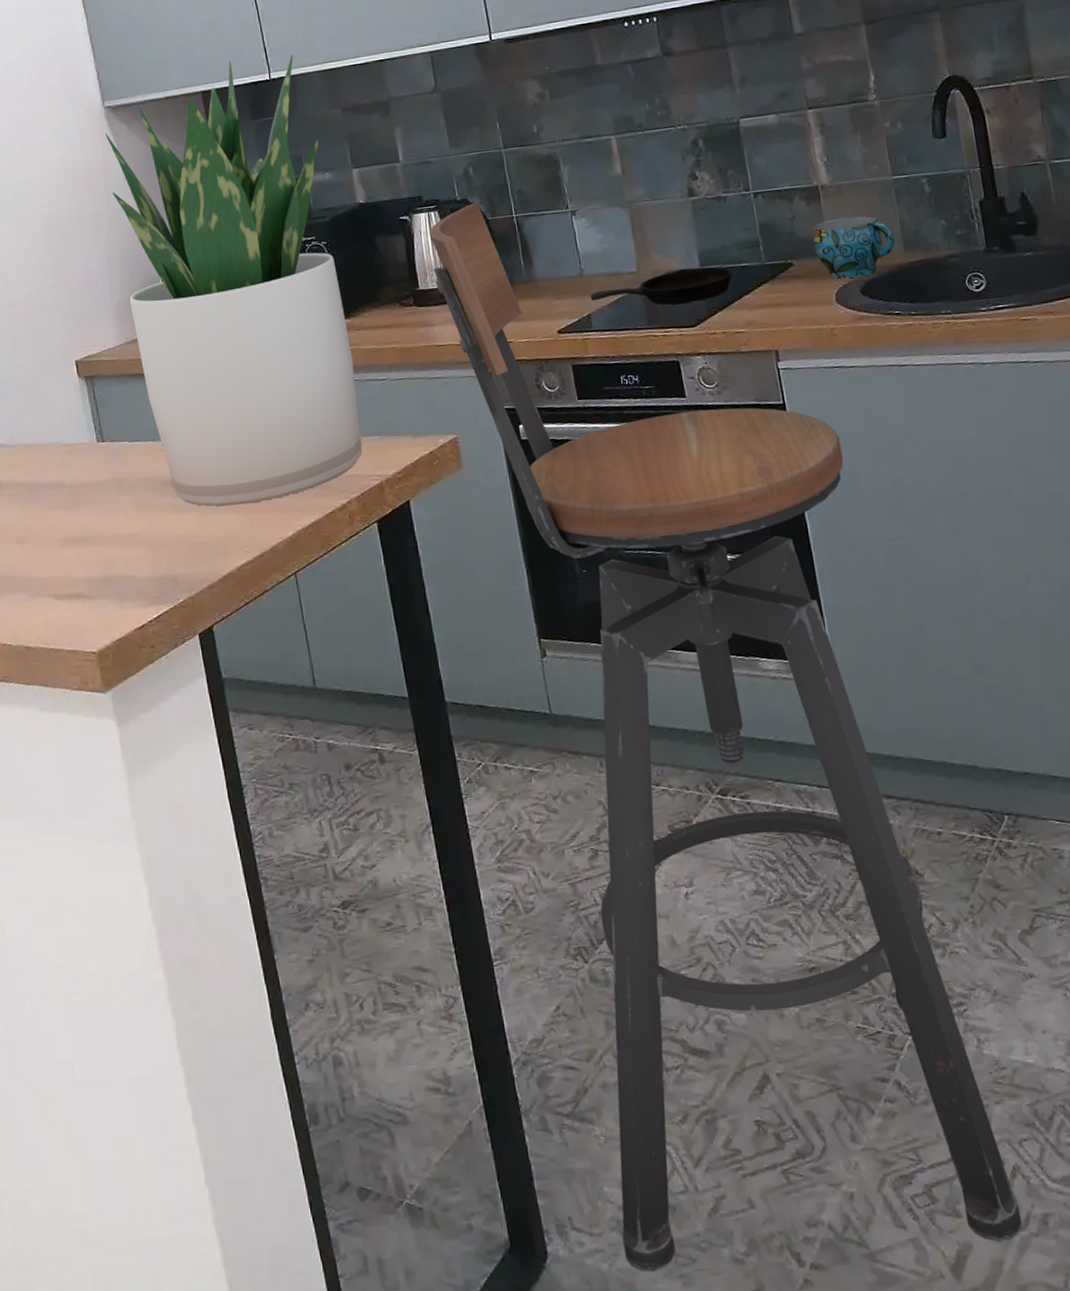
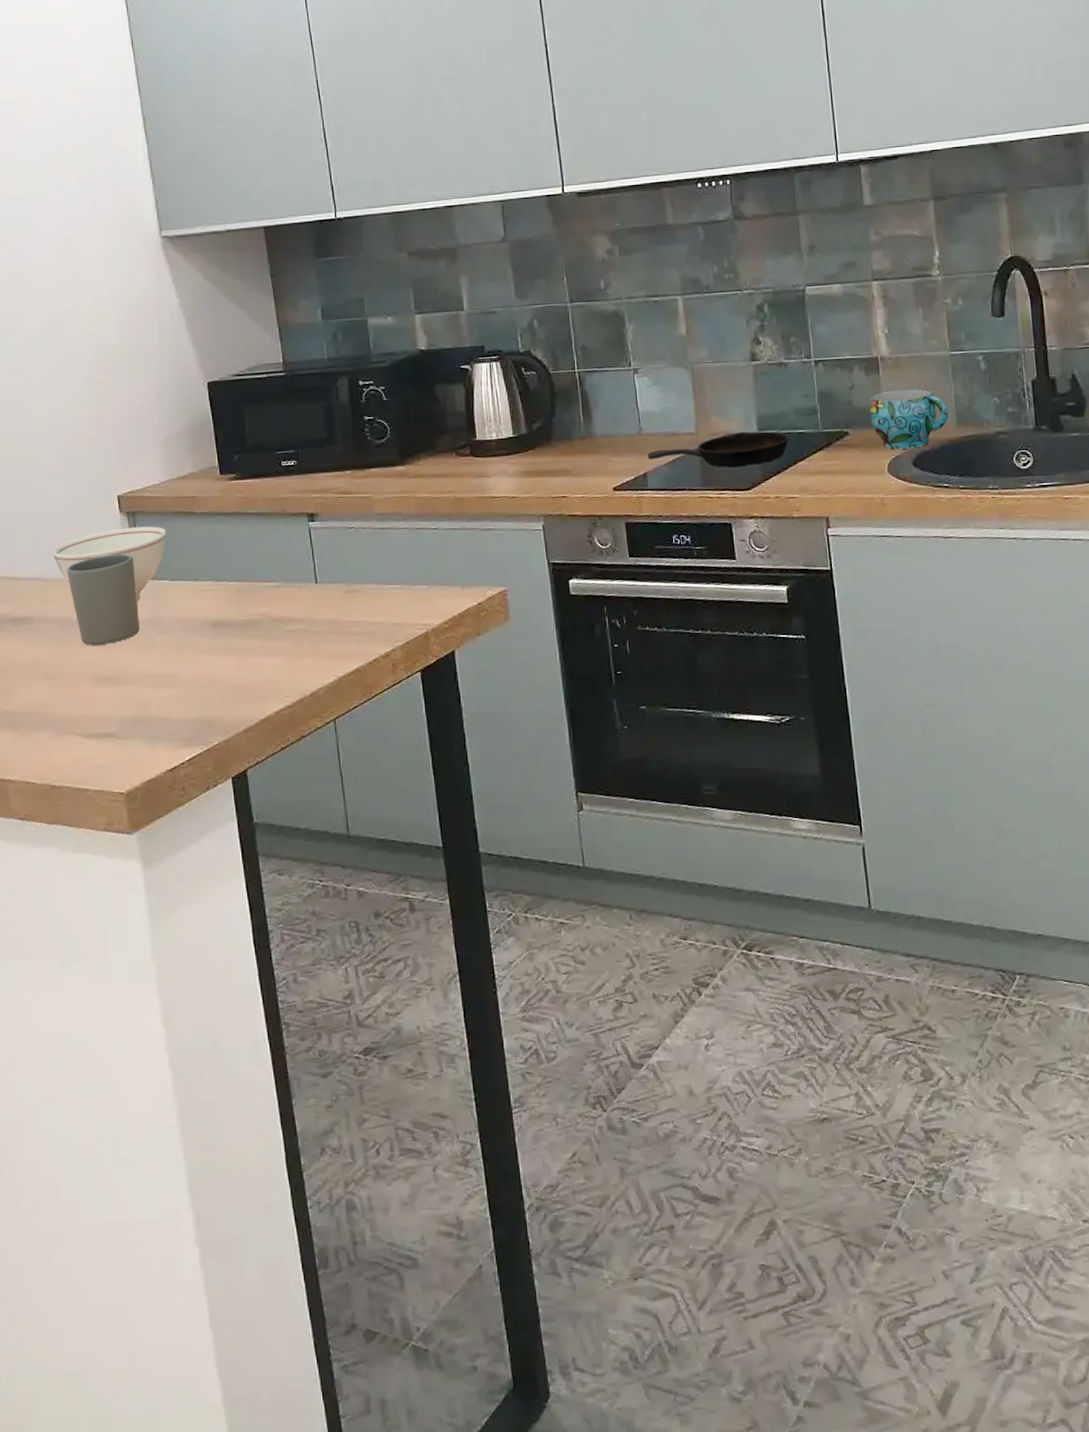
bowl: none [16,389,124,463] -> present [52,526,167,601]
mug: none [30,417,103,508] -> present [66,553,140,645]
planter: present [105,55,362,507] -> none [161,195,410,650]
bar stool: present [429,202,1023,1272] -> none [489,355,1008,1411]

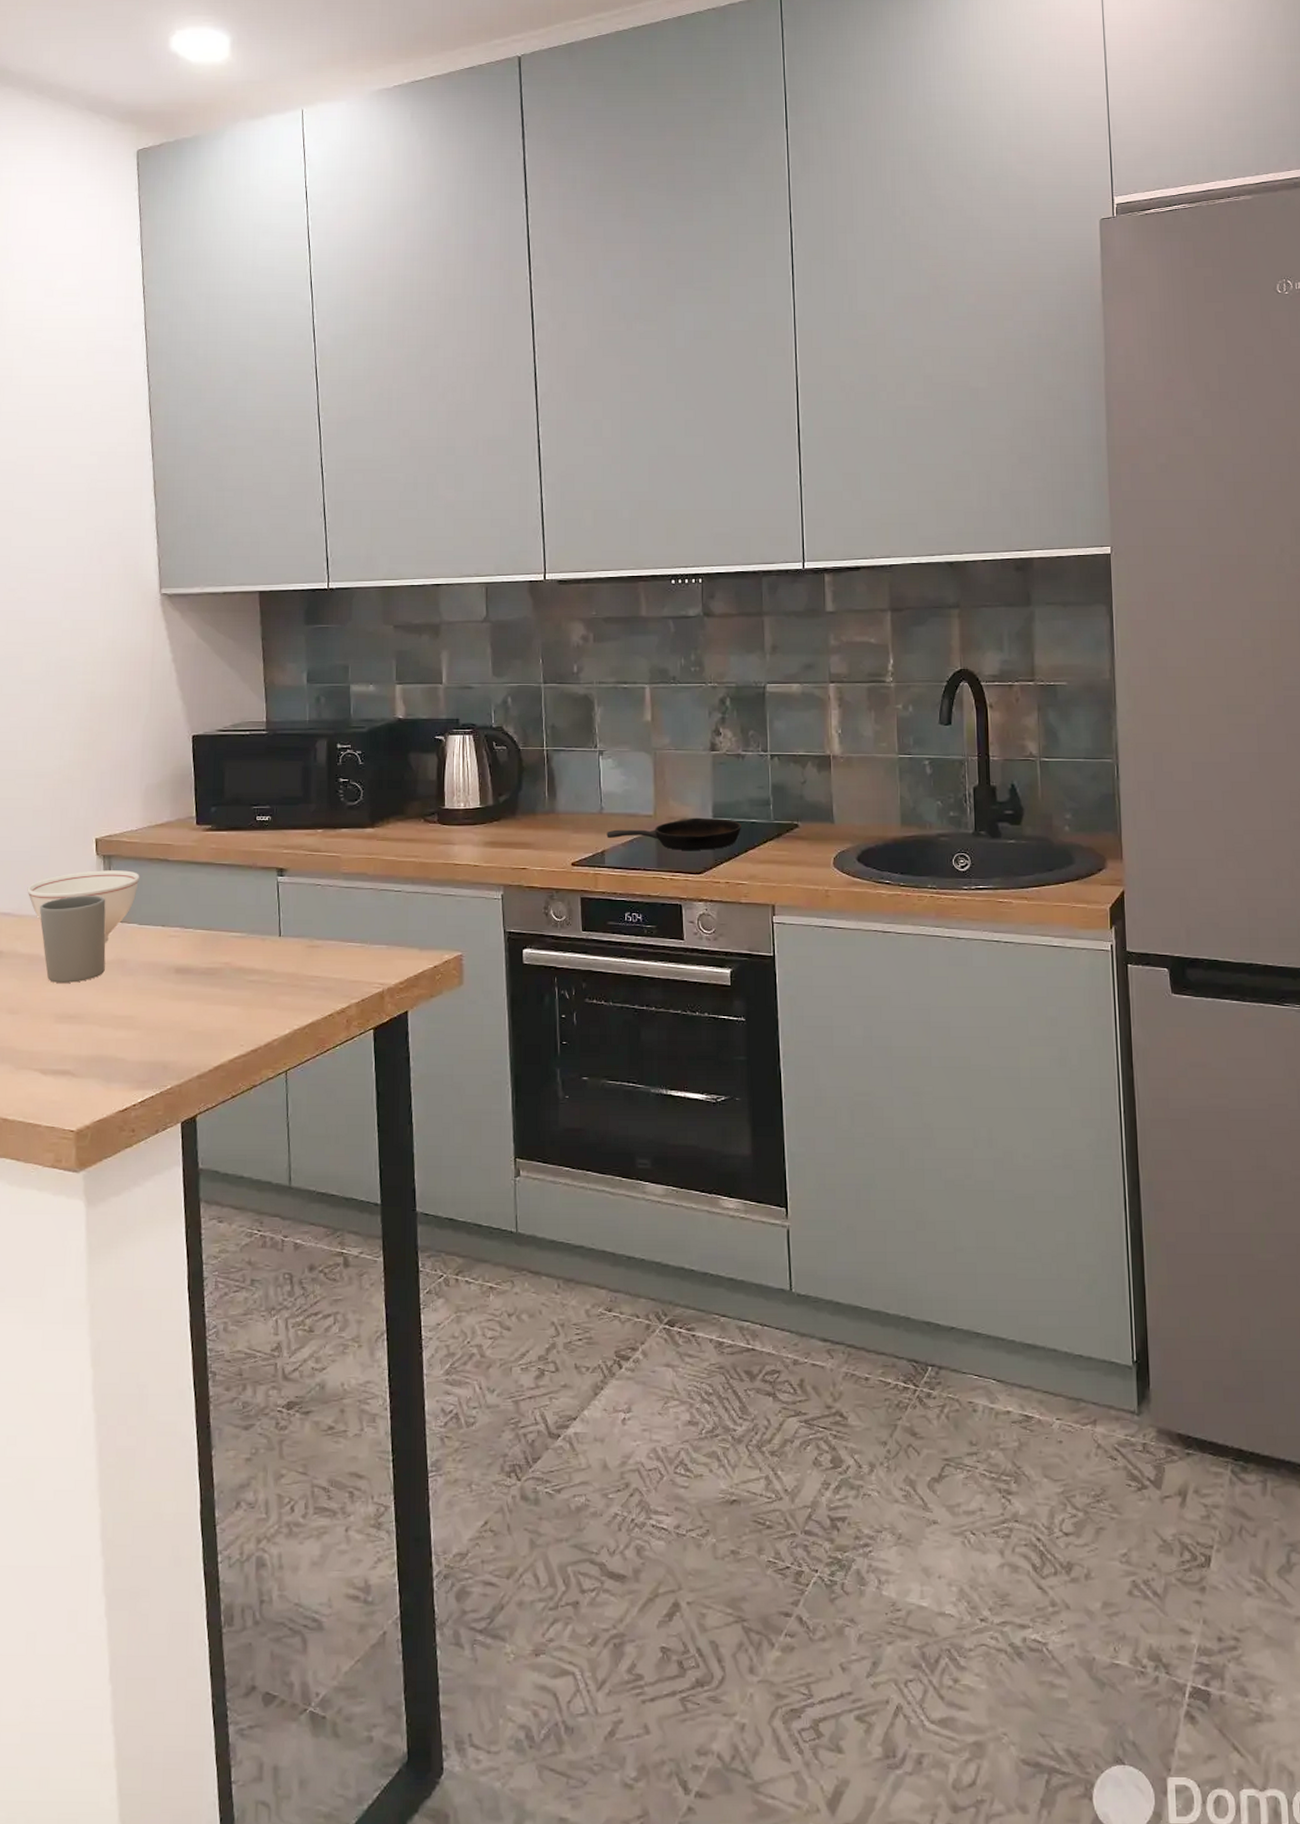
cup: present [869,388,949,450] -> none [820,788,894,844]

